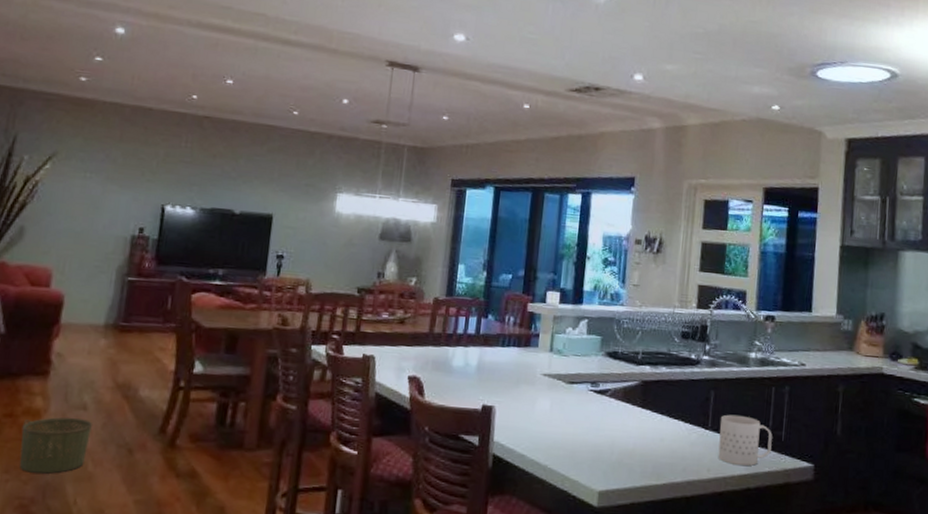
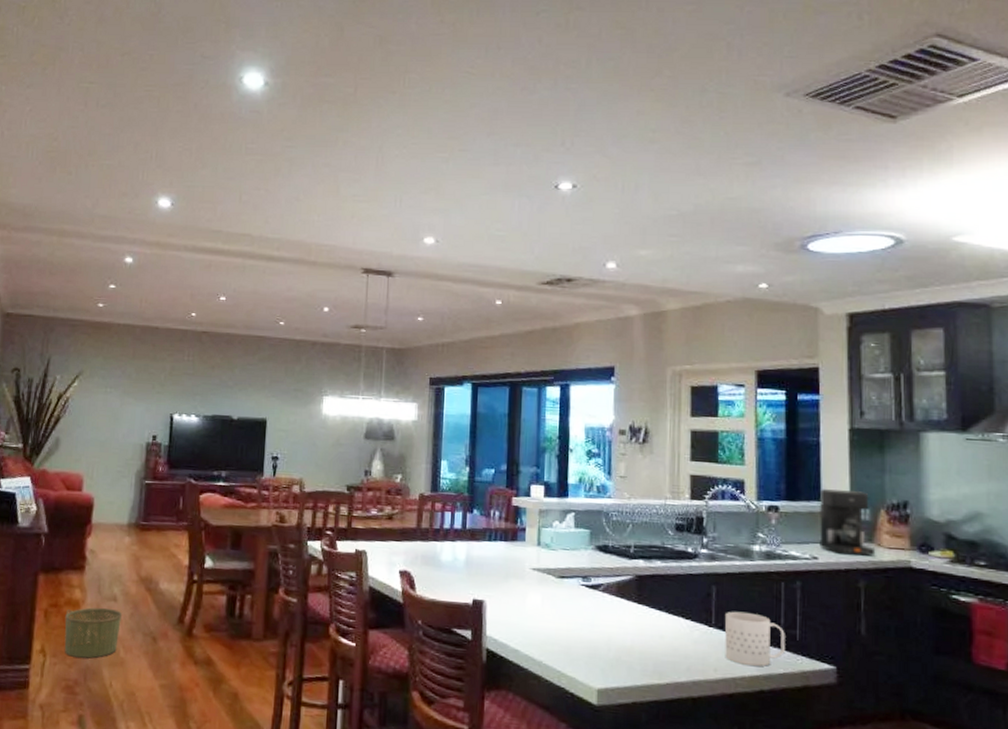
coffee maker: none [807,301,855,363] -> present [819,489,876,556]

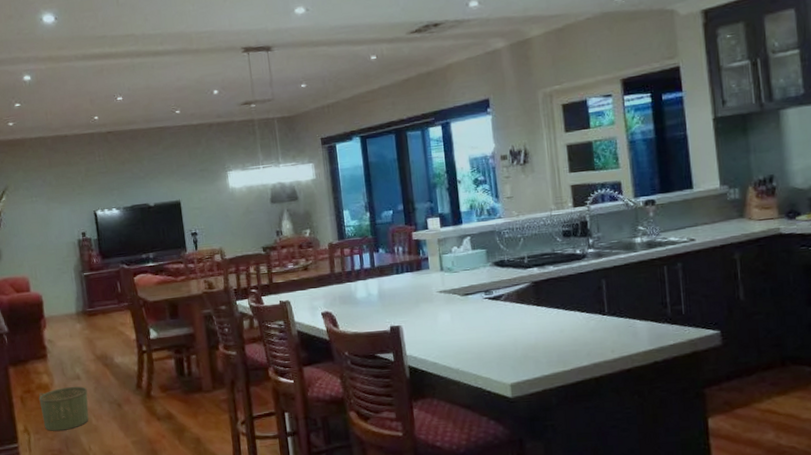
mug: present [724,611,785,666] -> none [615,297,673,343]
coffee maker: present [819,489,876,556] -> none [691,173,748,233]

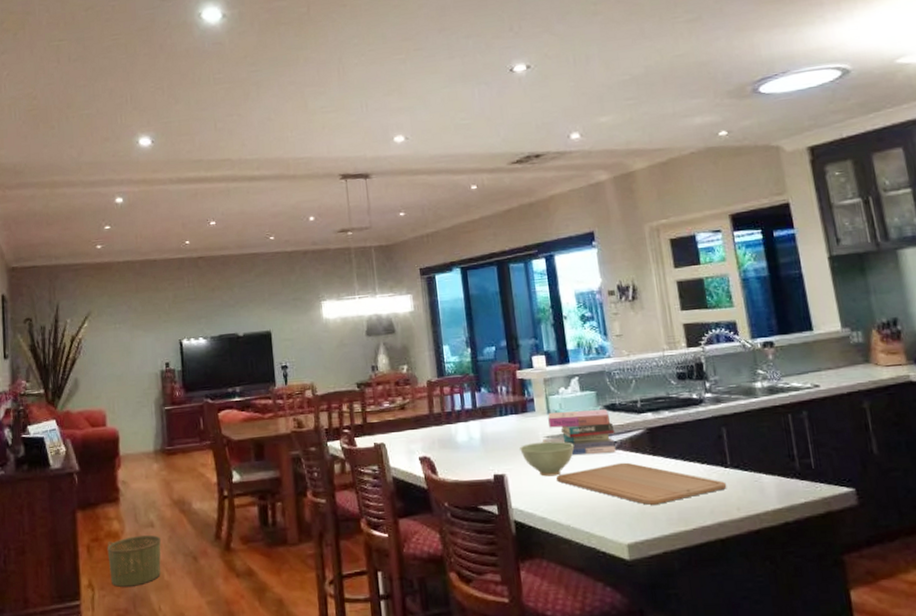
bowl: none [414,295,465,327] -> present [520,441,575,477]
books: none [436,266,503,307] -> present [543,409,616,455]
chopping board: none [448,312,604,350] -> present [556,462,727,505]

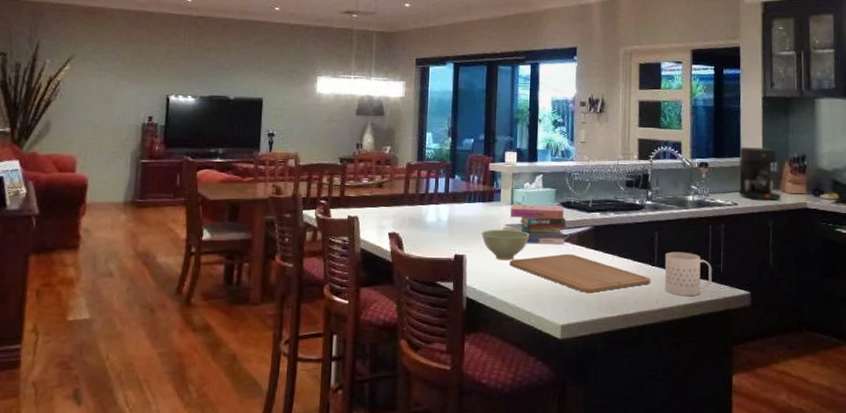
basket: present [107,534,162,587] -> none [58,283,119,334]
mug: none [738,448,803,500] -> present [664,251,712,296]
coffee maker: none [811,315,875,379] -> present [739,147,781,201]

